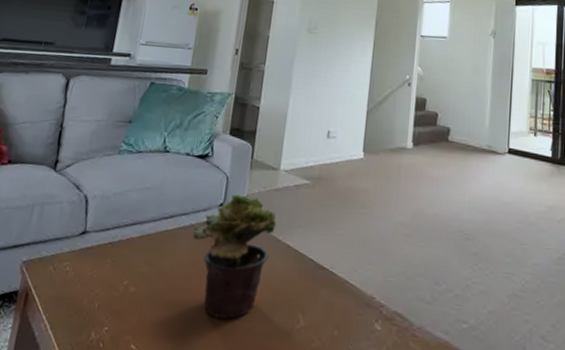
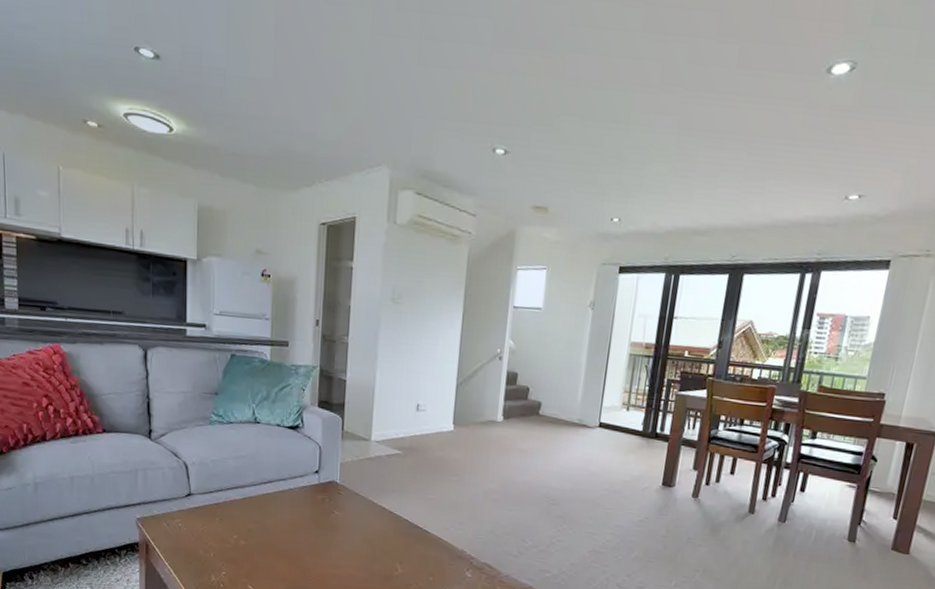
potted plant: present [192,194,277,319] -> none [292,462,372,567]

